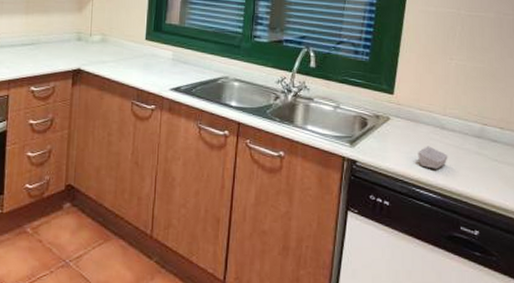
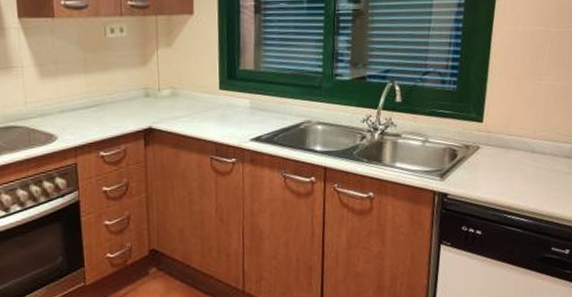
soap bar: present [418,146,448,169] -> none [509,171,539,194]

